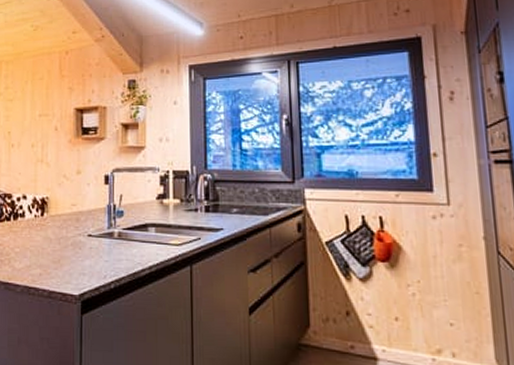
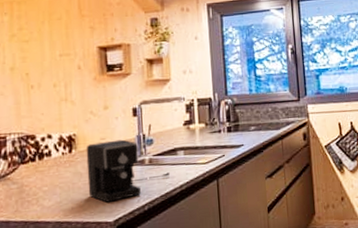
coffee maker: none [56,207,139,274] -> present [86,139,170,203]

